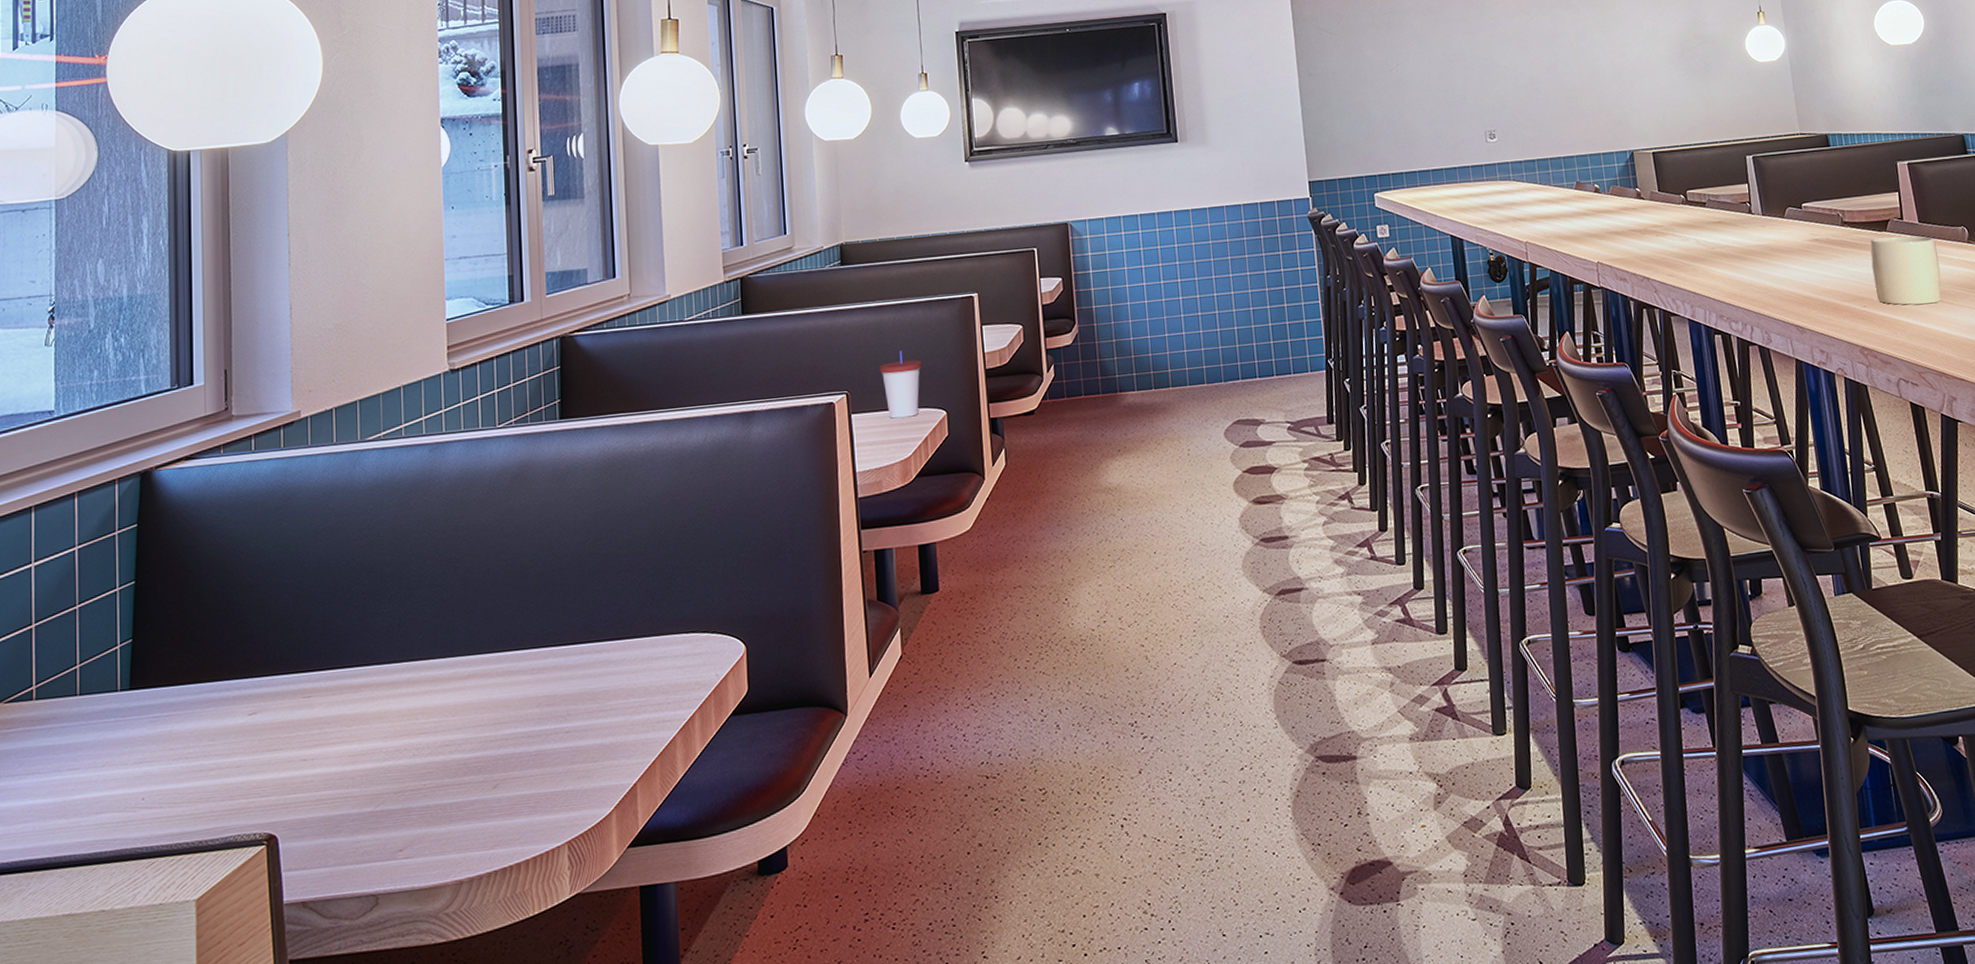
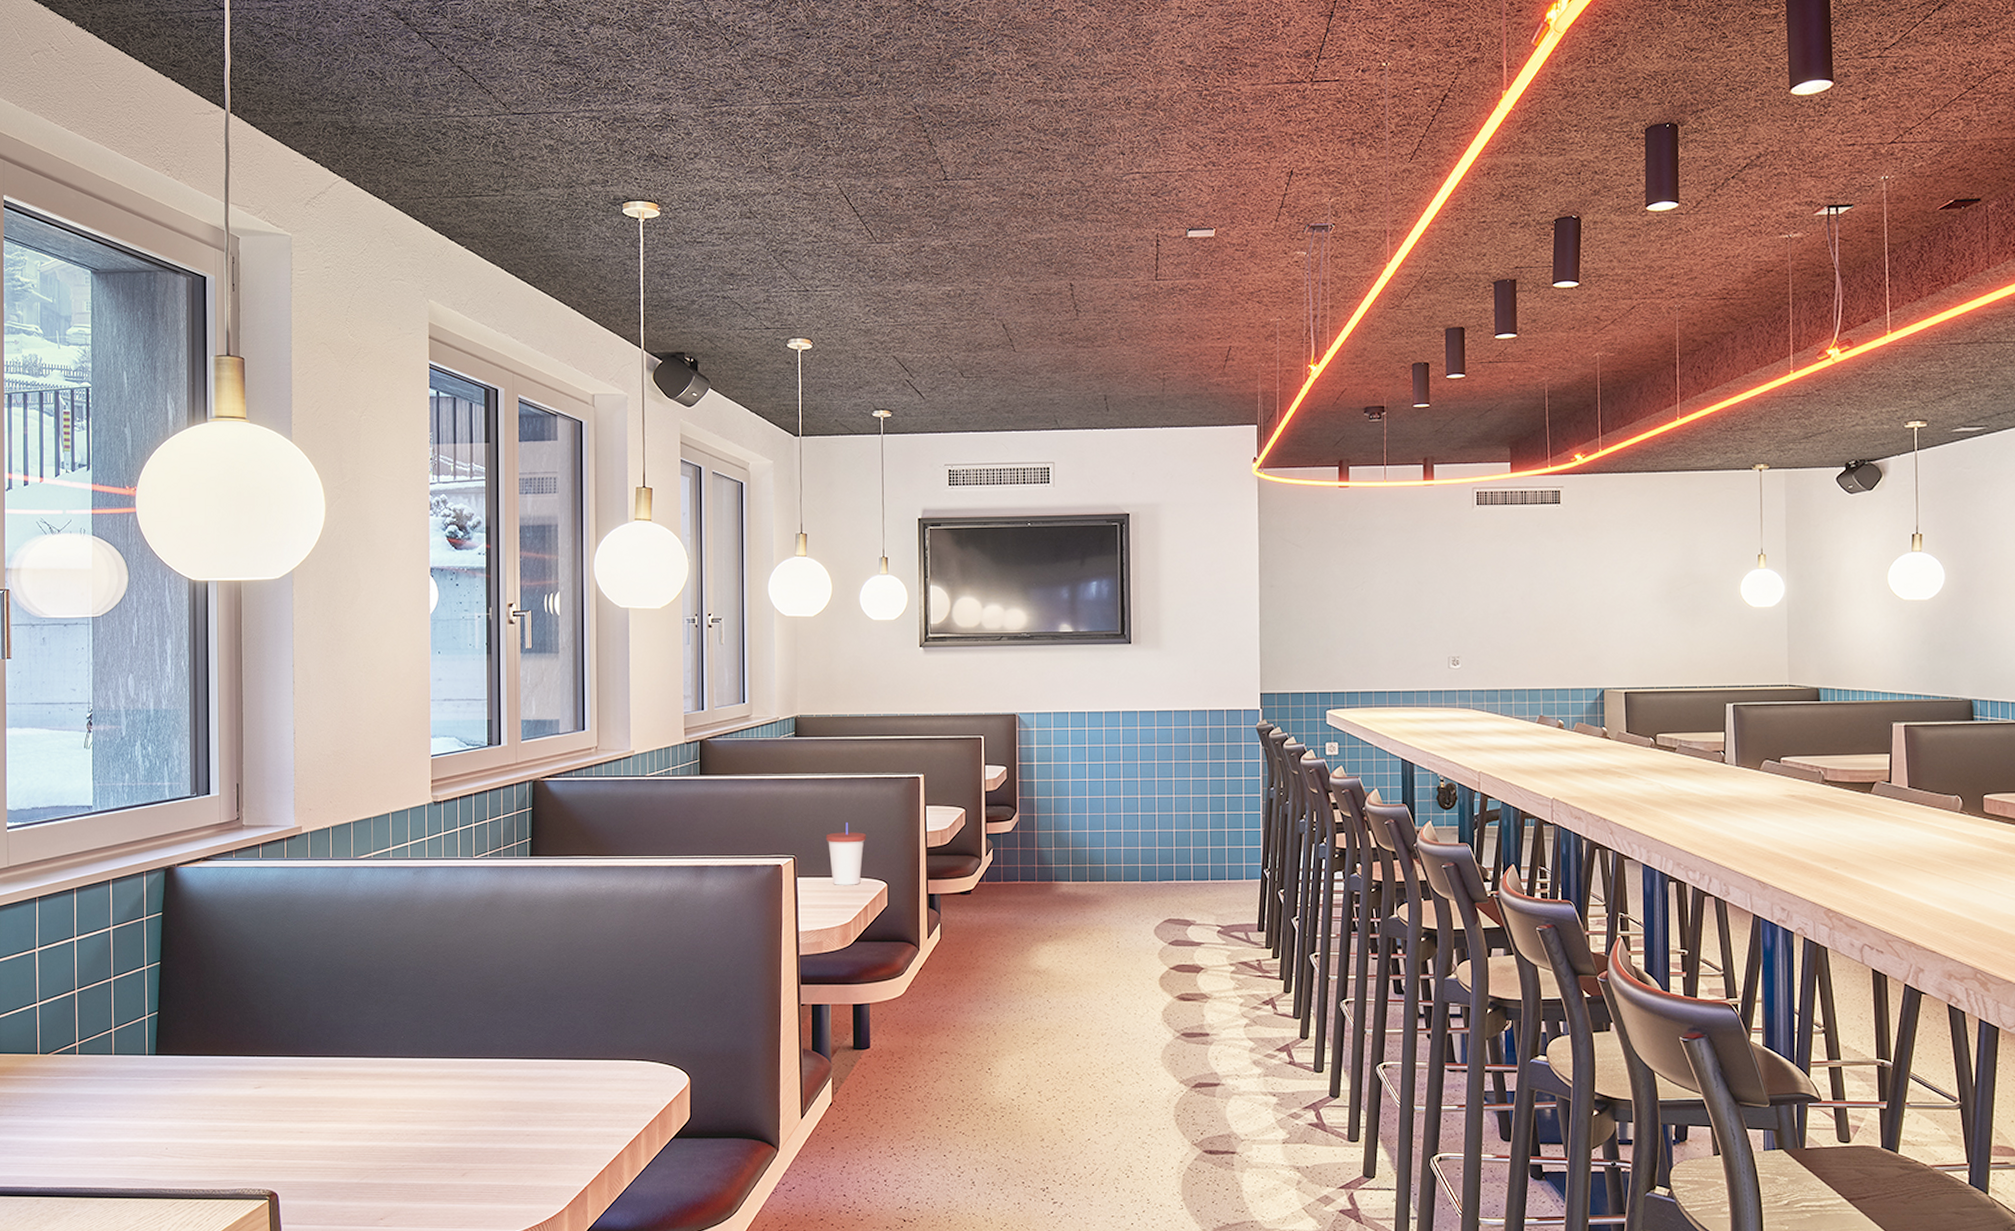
mug: present [1870,236,1942,306] -> none [1849,799,1926,872]

